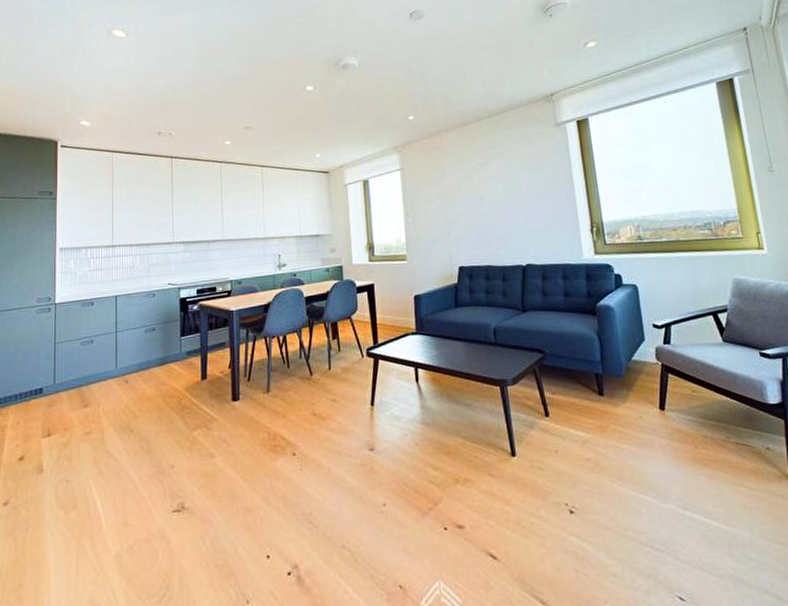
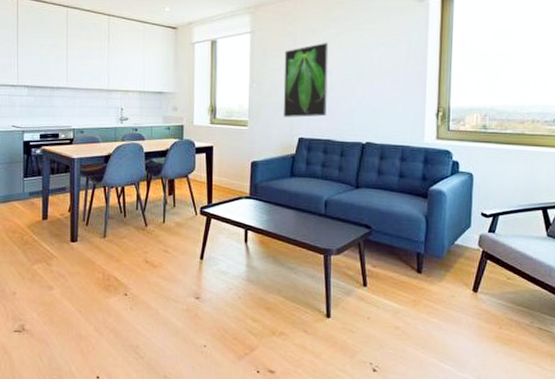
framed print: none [435,171,483,247] -> present [283,42,329,117]

